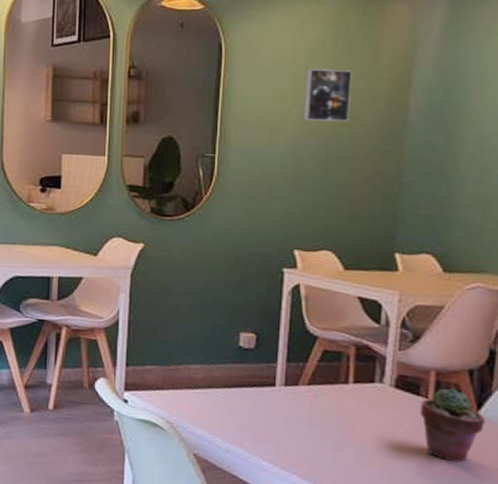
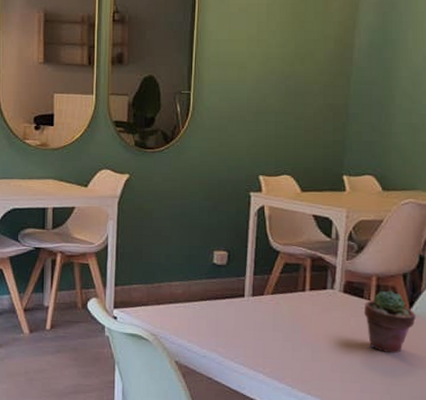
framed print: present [302,69,352,122] -> none [265,13,307,61]

